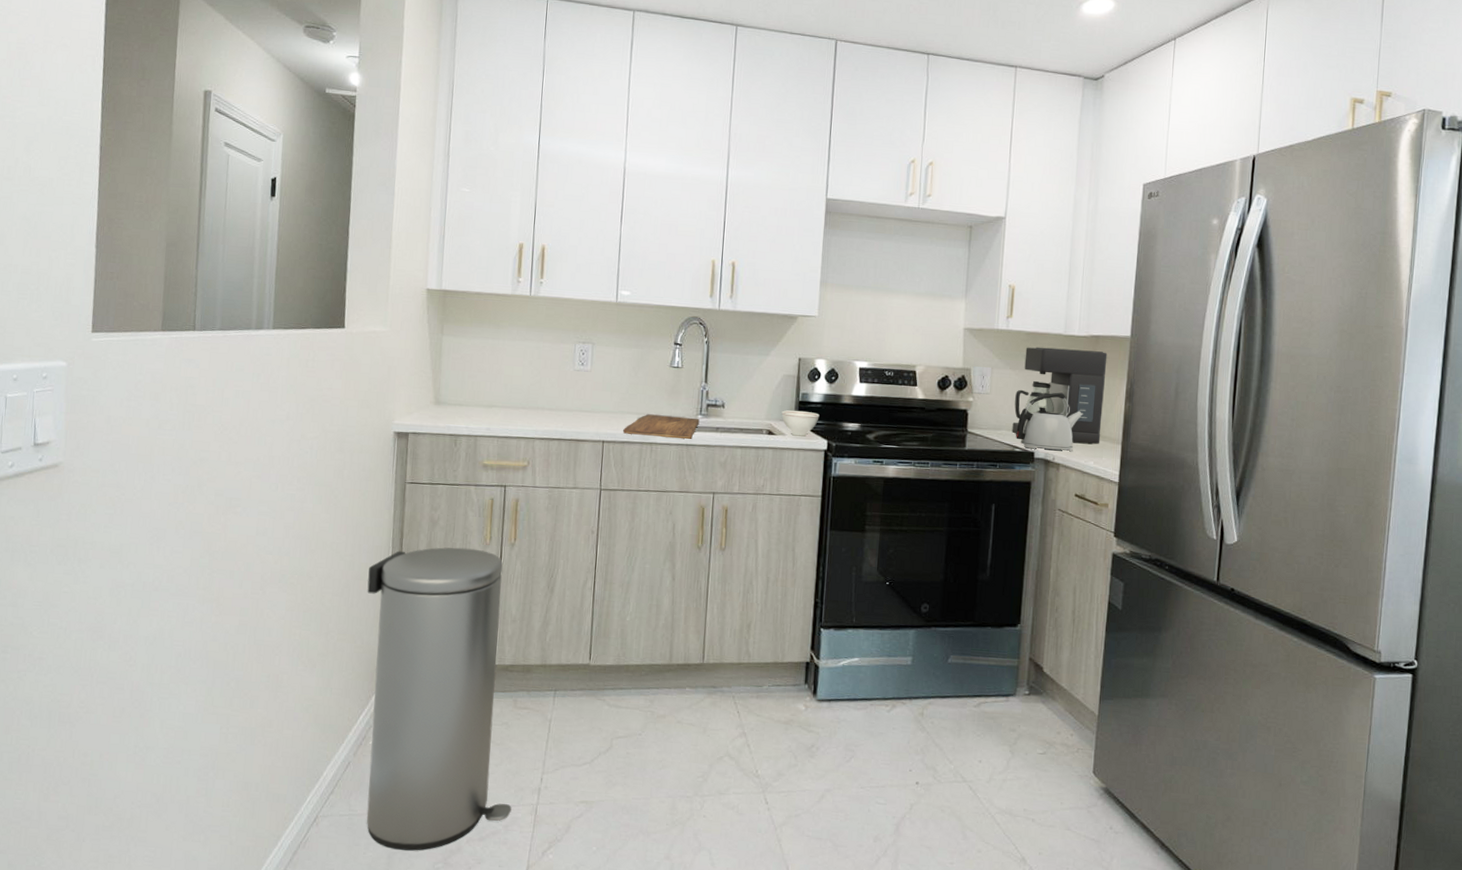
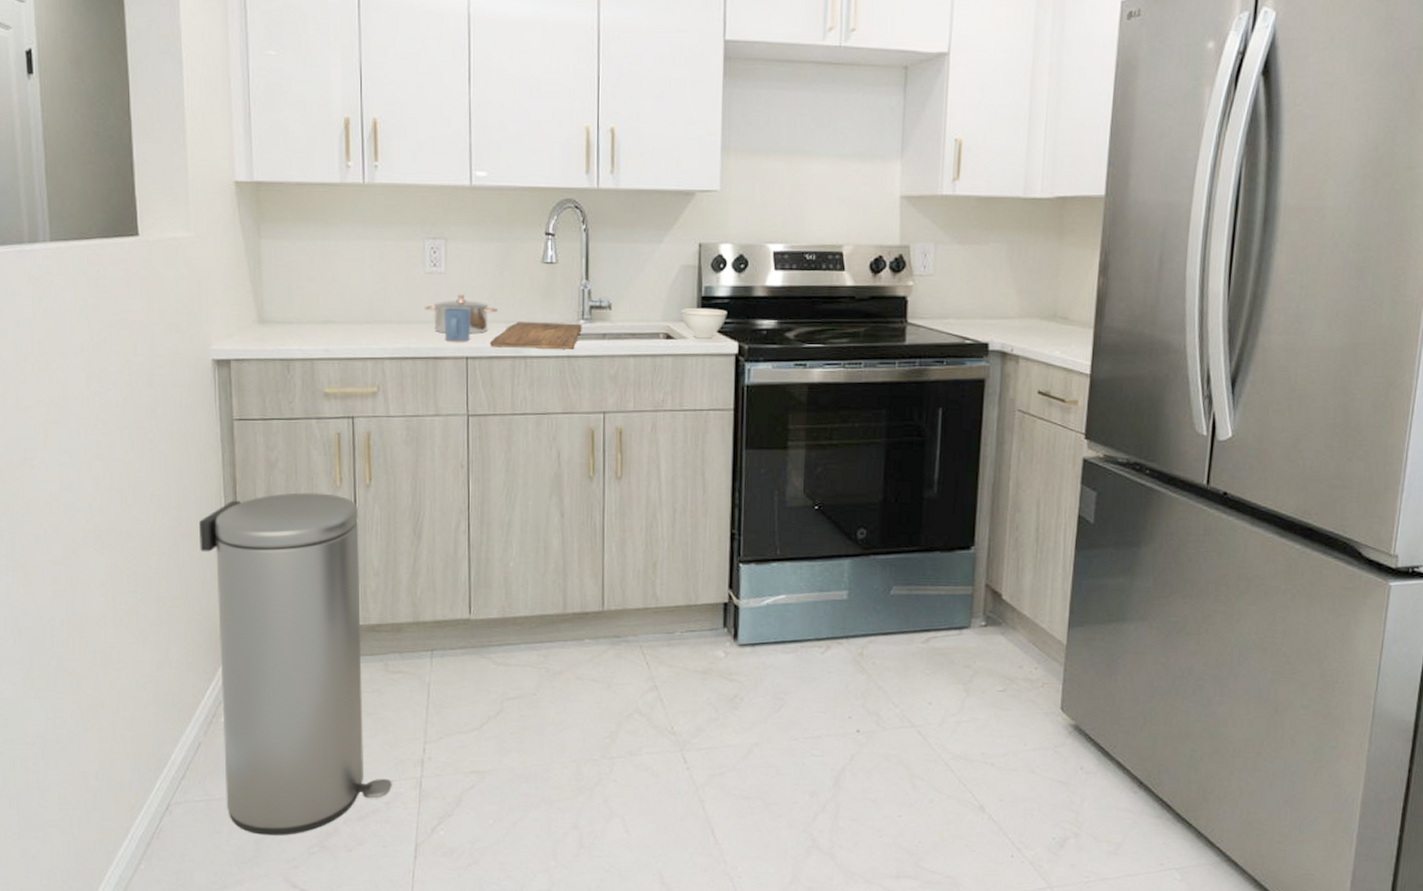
cooking pot: none [571,389,631,423] -> present [423,294,498,334]
mug: none [586,399,610,430] -> present [443,308,471,344]
coffee maker: present [1012,347,1108,445] -> none [961,214,1077,331]
kettle: present [1016,392,1083,452] -> none [966,269,1047,341]

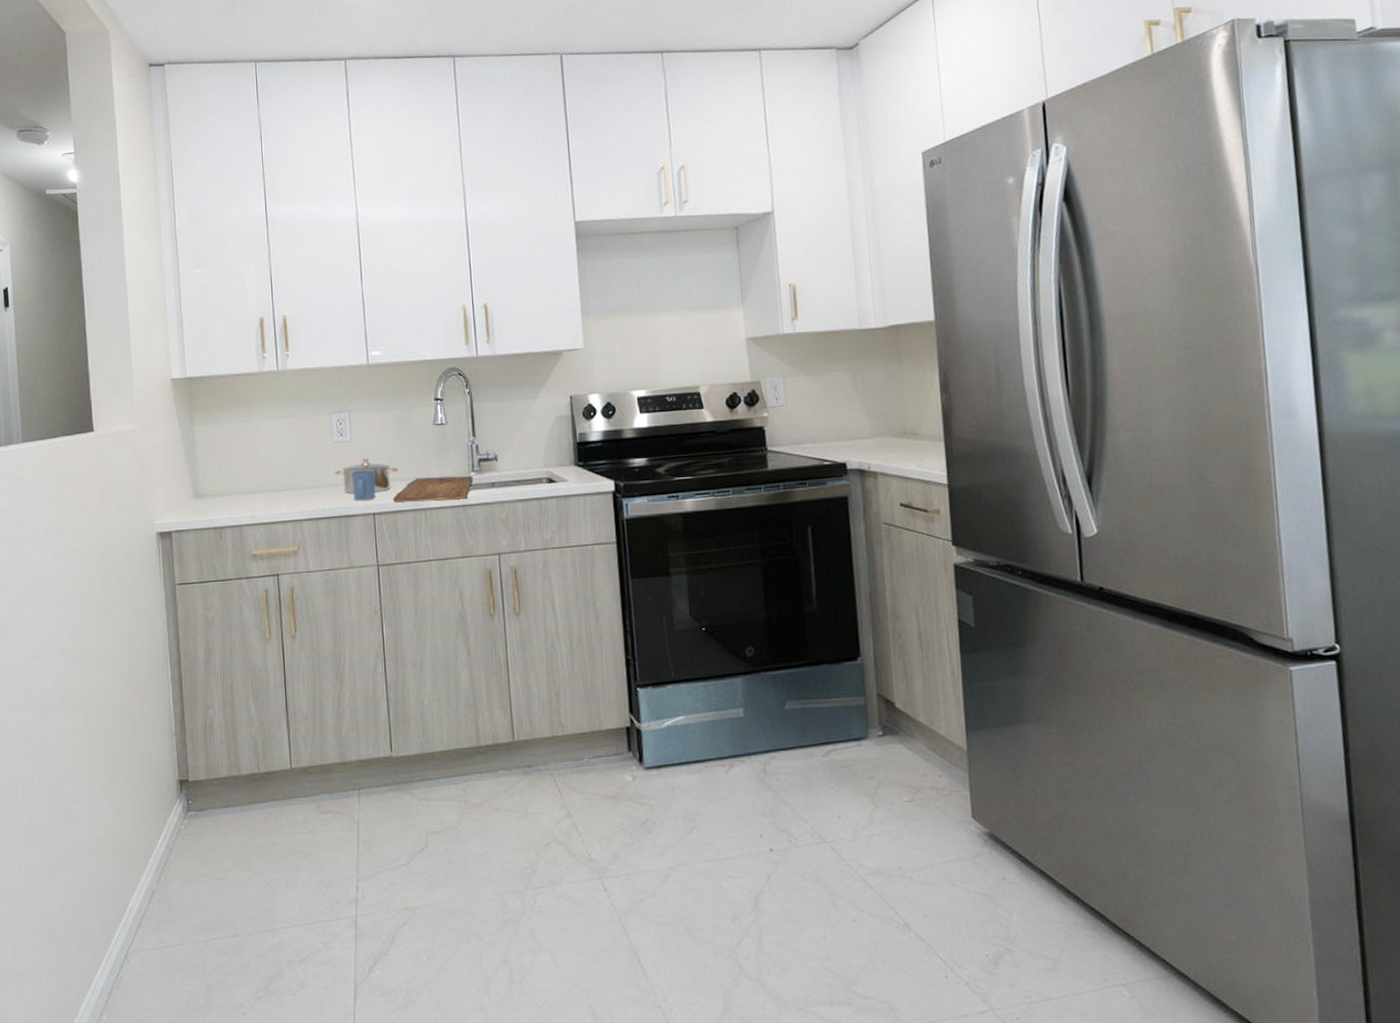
pedal bin: present [199,492,392,835] -> none [149,646,330,981]
bowl: present [681,307,727,339] -> none [560,452,602,481]

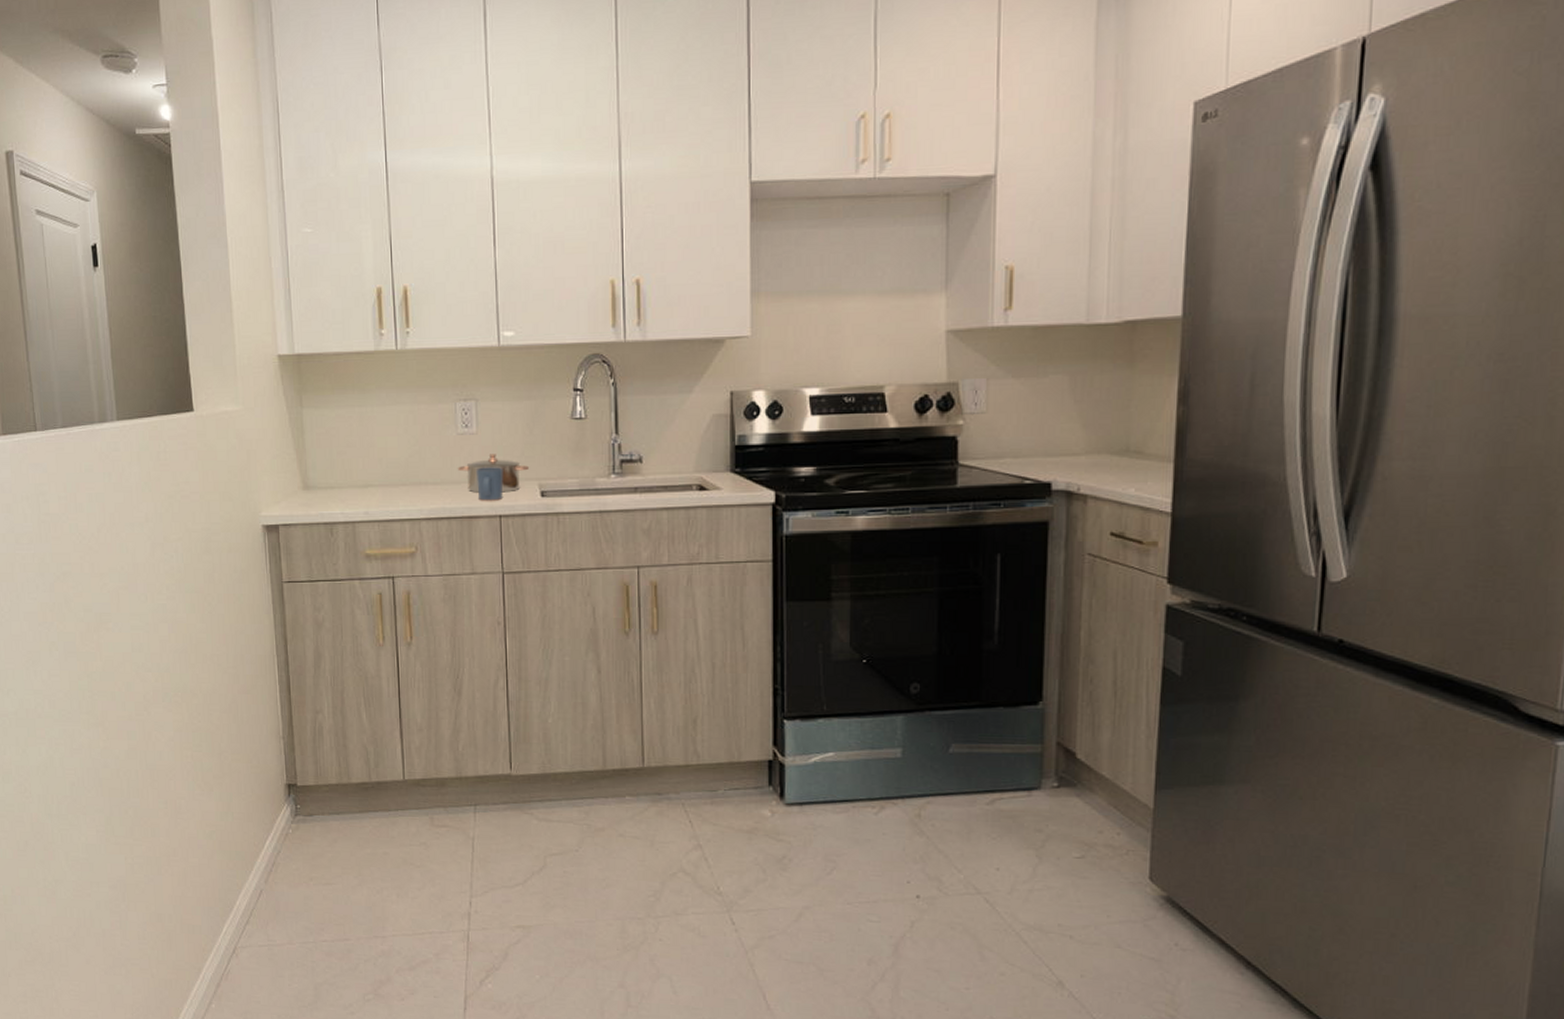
cutting board: present [393,475,473,503] -> none [523,478,613,505]

